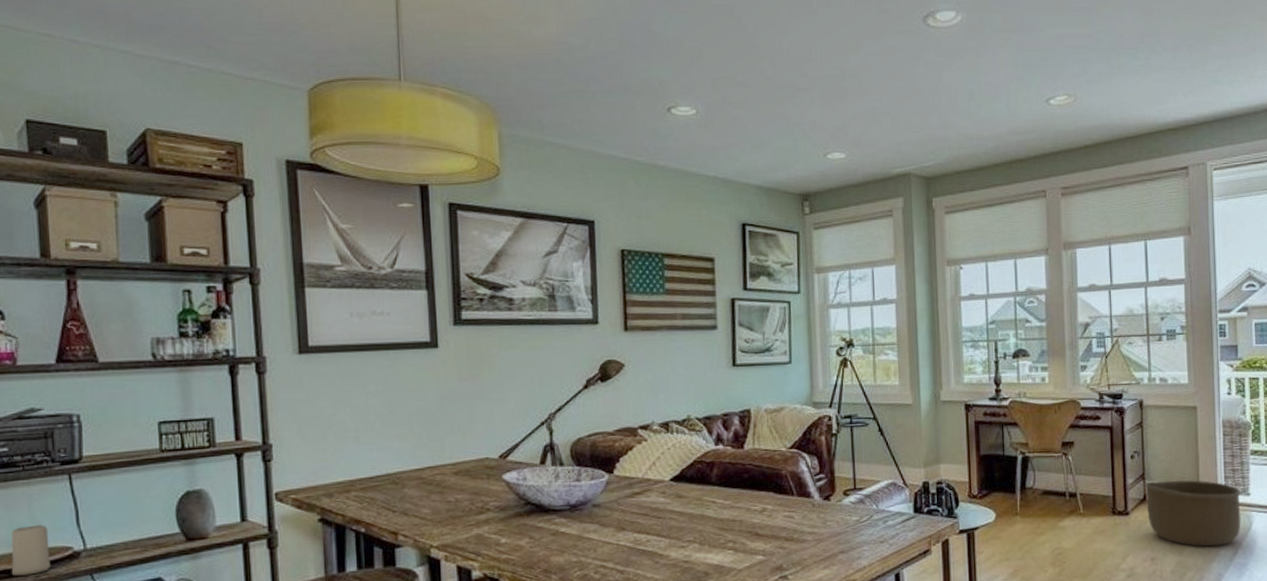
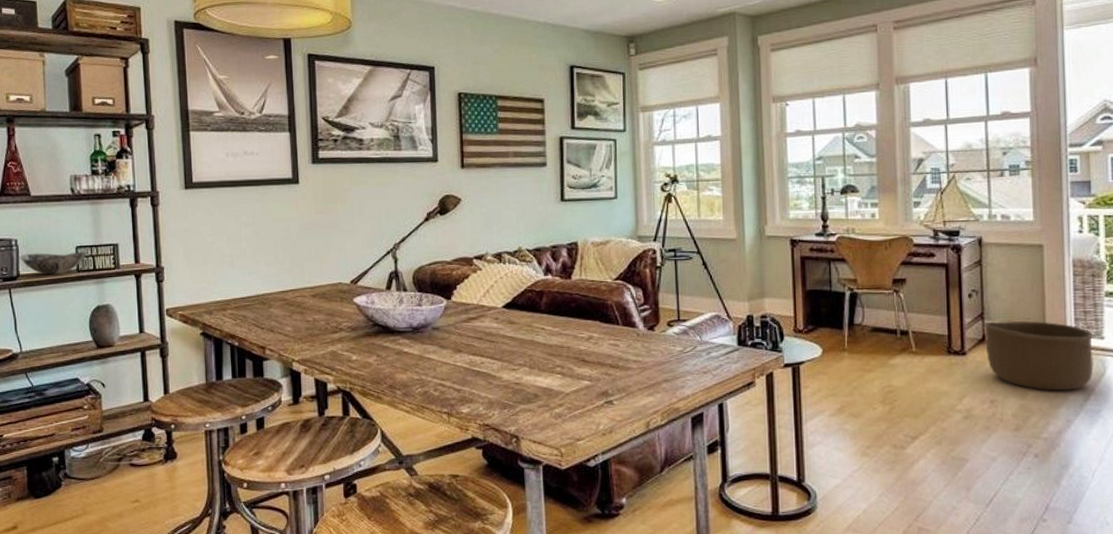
decorative bowl: none [83,427,173,456] -> present [19,251,87,275]

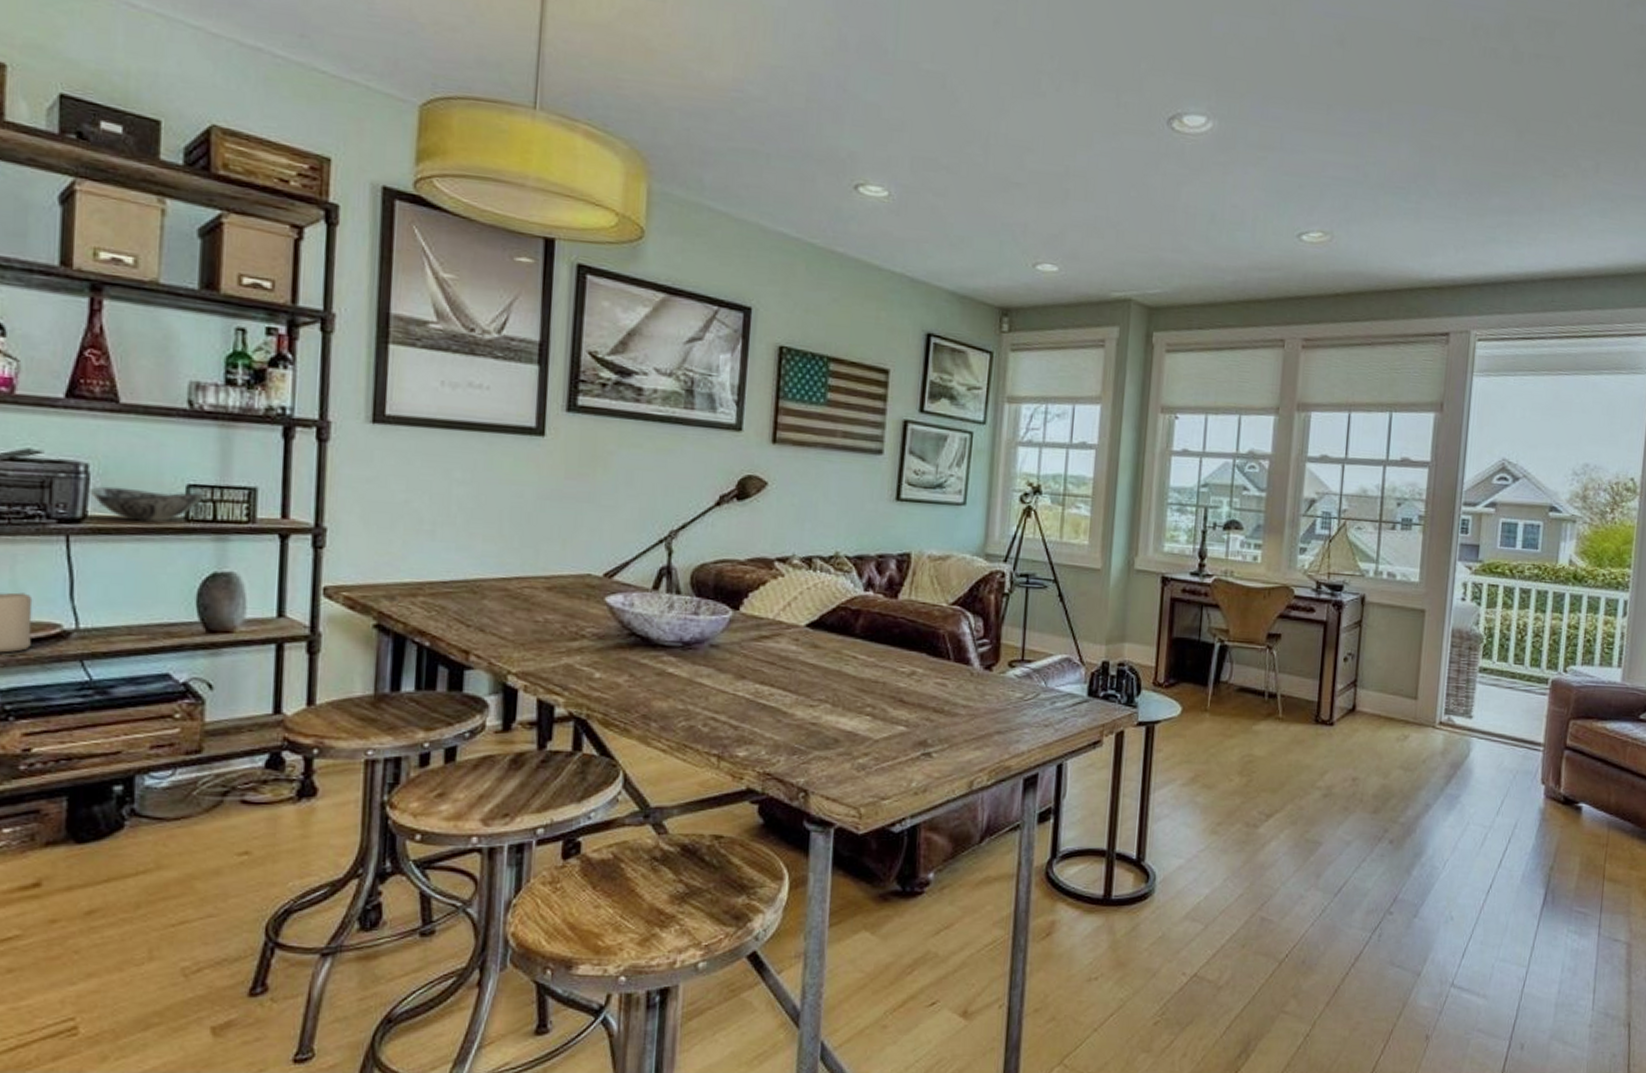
basket: present [983,321,1094,391] -> none [1354,690,1463,772]

